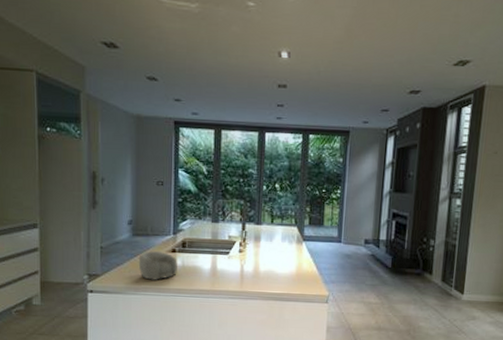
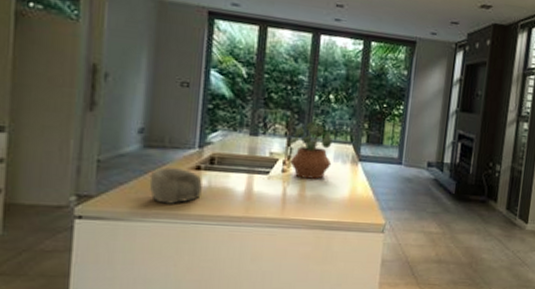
potted plant: none [243,208,282,258] -> present [288,121,335,179]

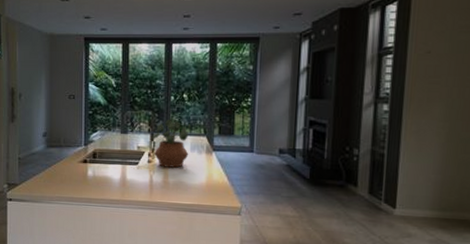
decorative bowl: present [149,167,202,205] -> none [52,161,89,191]

